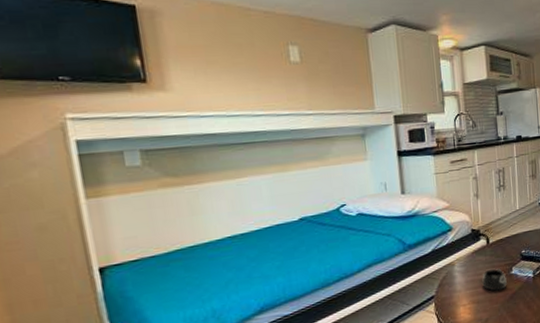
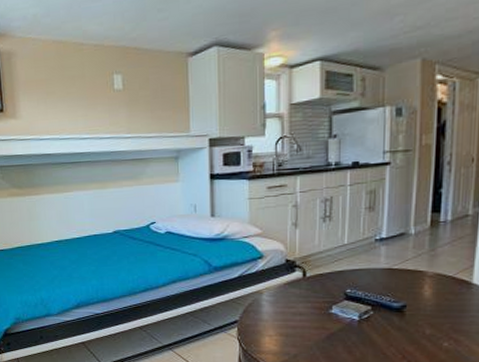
mug: present [482,267,507,291] -> none [294,303,324,328]

